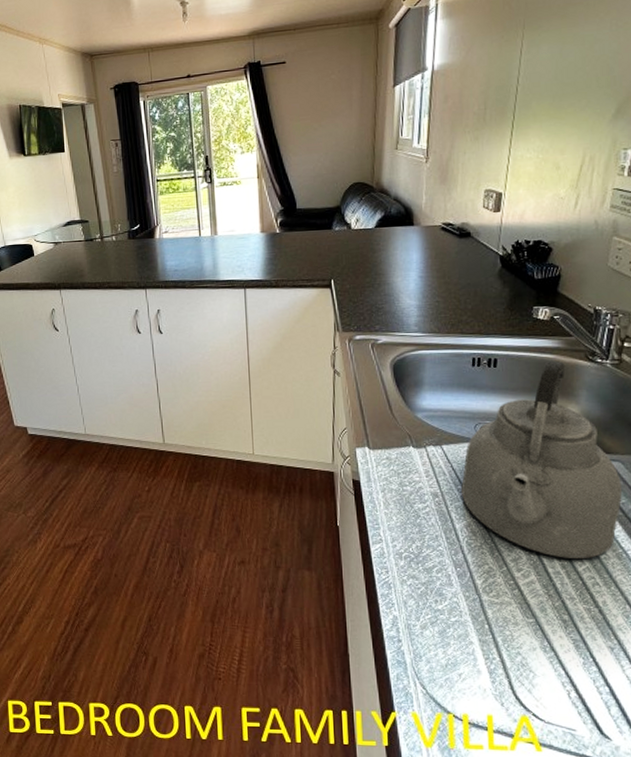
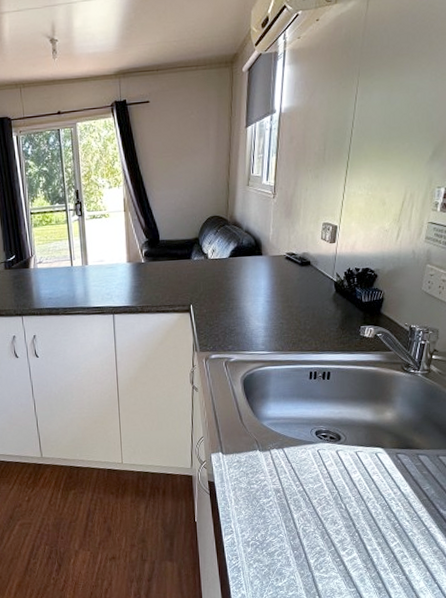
kettle: present [461,359,622,558] -> none [299,371,426,537]

